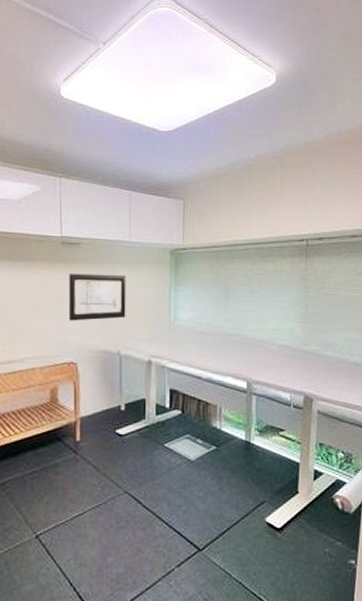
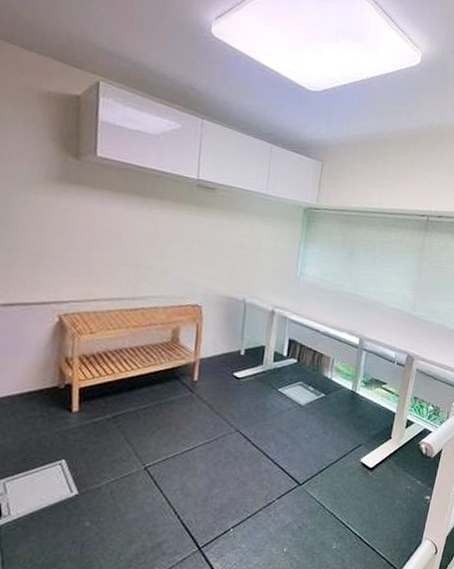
wall art: present [68,273,126,321] -> none [197,217,259,268]

